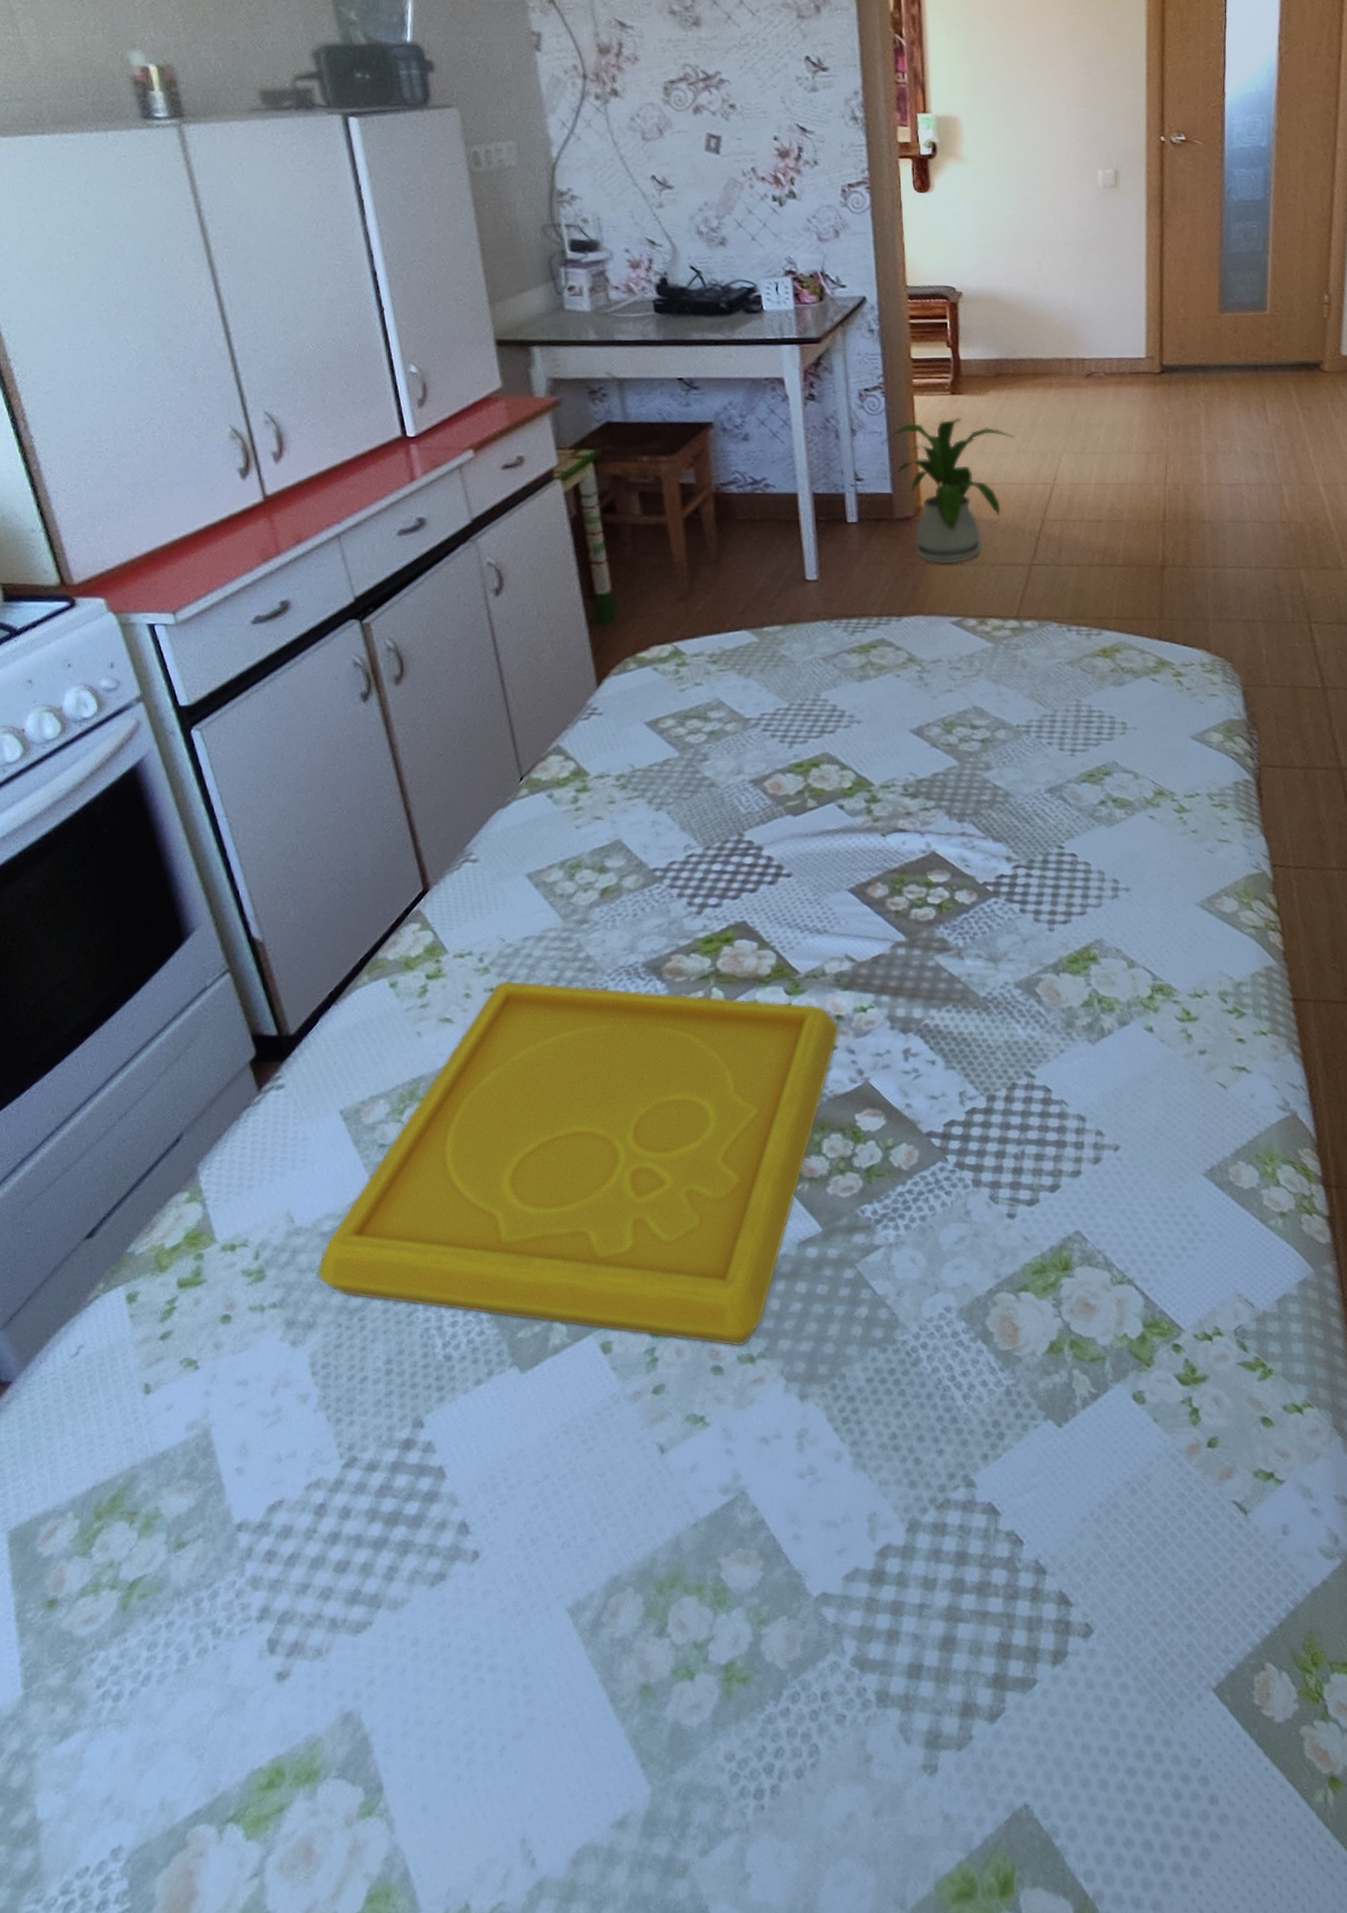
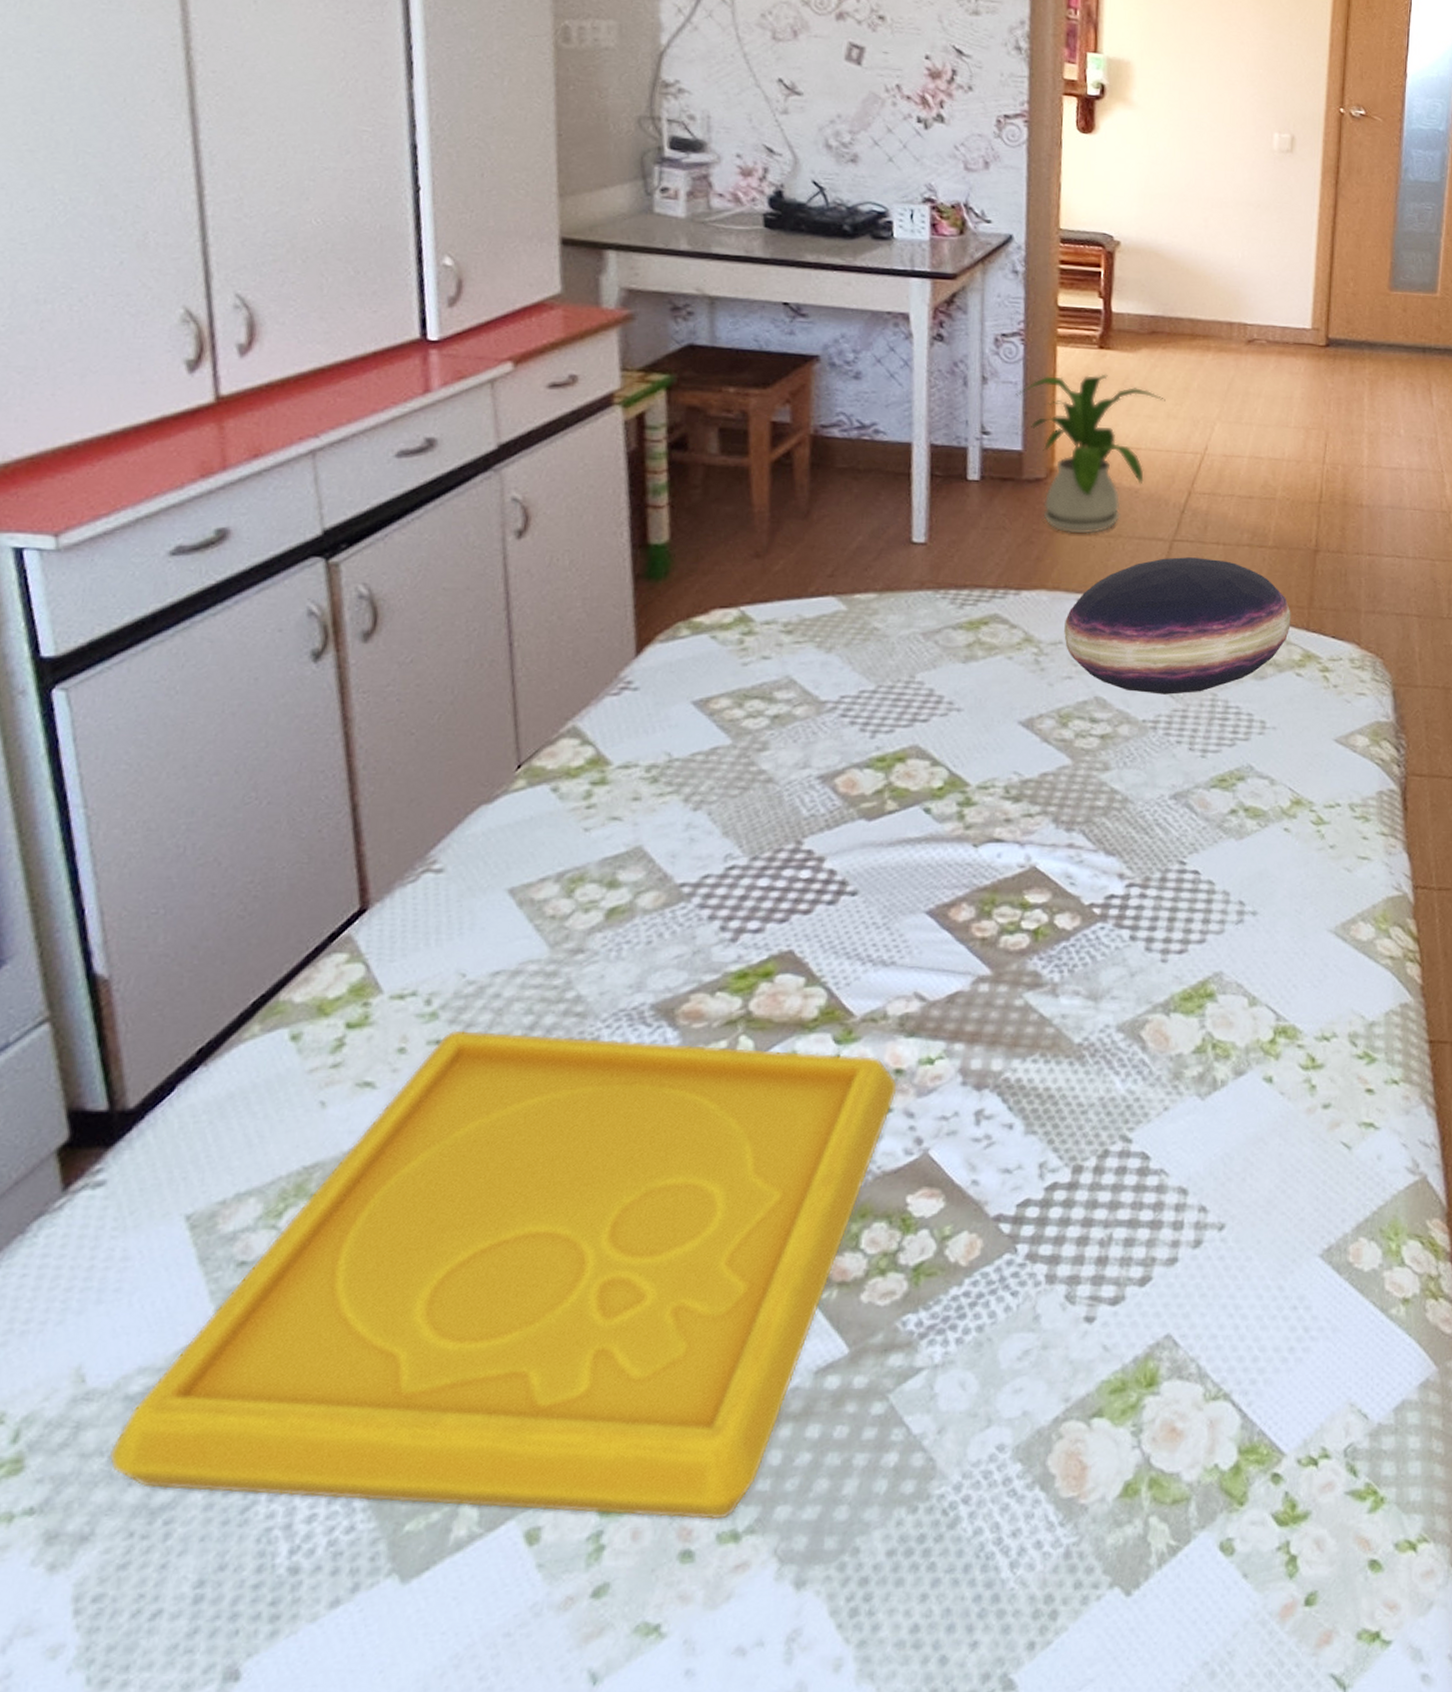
cushion: none [942,579,1144,702] -> present [1064,557,1291,695]

